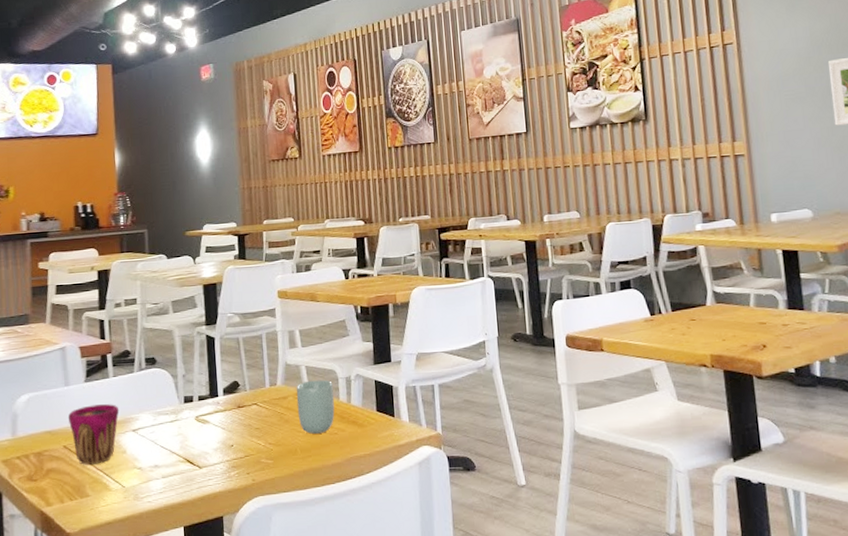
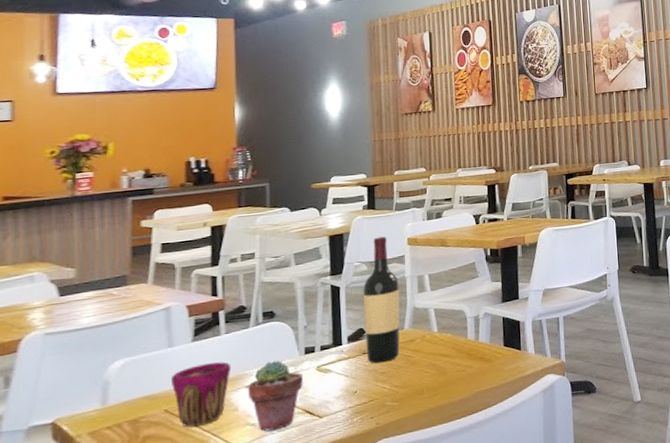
potted succulent: none [134,407,183,476] -> present [248,360,303,432]
wine bottle: none [236,288,273,418] -> present [363,236,400,364]
cup: present [296,379,335,434] -> none [424,320,463,373]

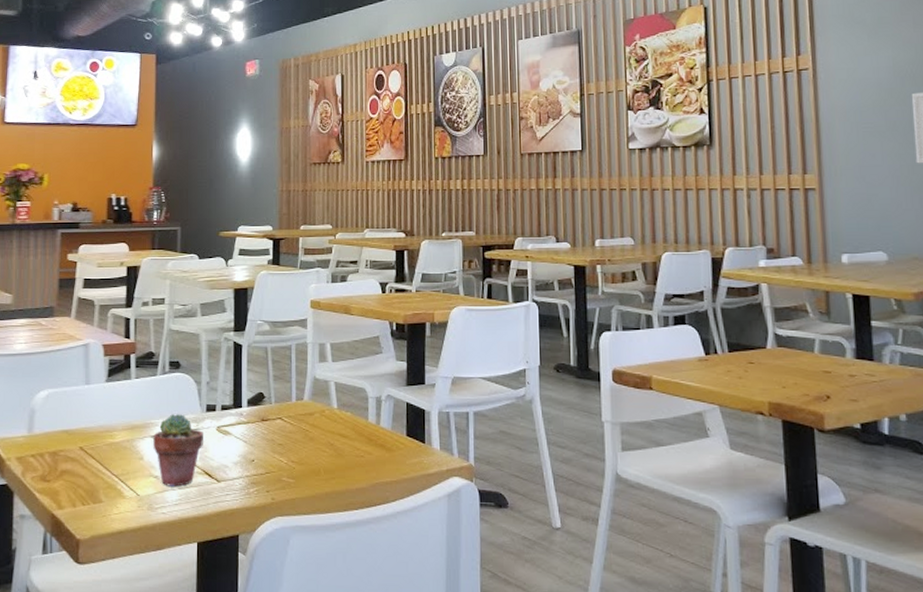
cup: present [170,361,232,428] -> none [86,406,139,469]
wine bottle: present [363,236,400,364] -> none [265,296,300,433]

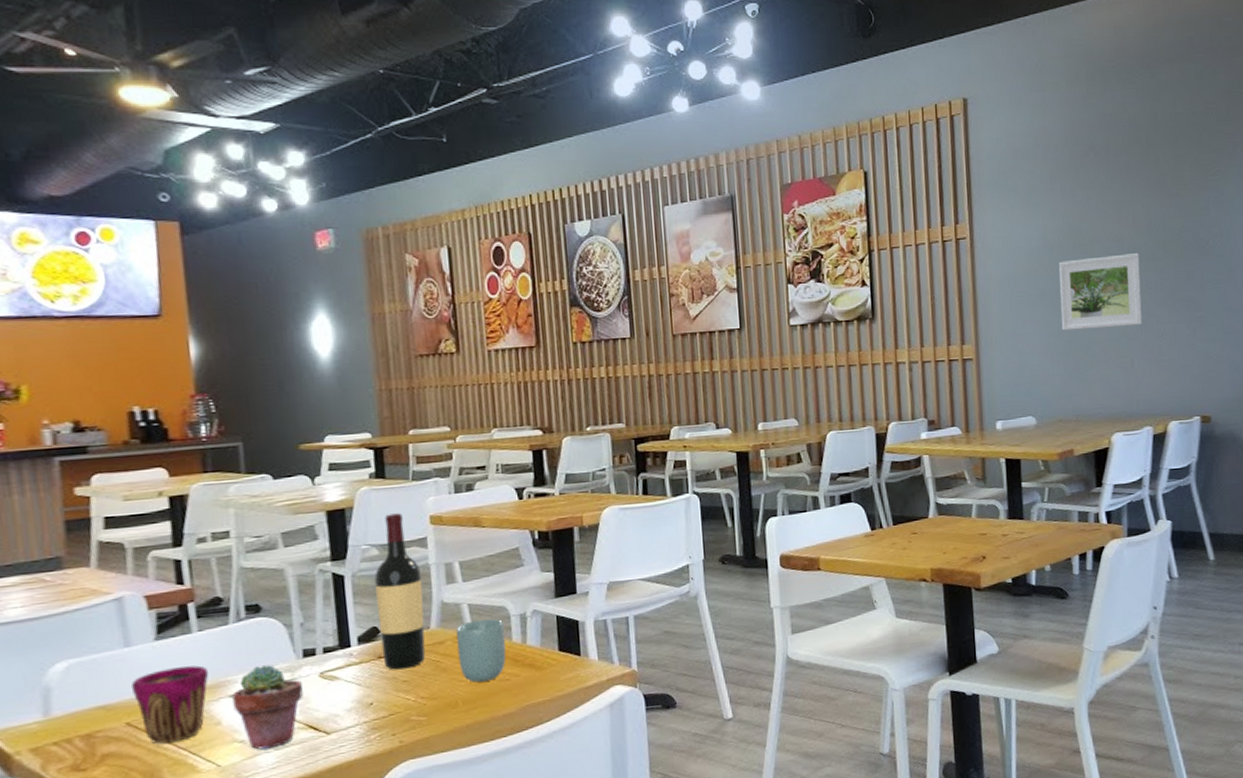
cup: none [86,406,139,469] -> present [130,665,209,744]
wine bottle: none [265,296,300,433] -> present [374,513,426,670]
cup: none [323,398,362,455] -> present [455,618,506,683]

